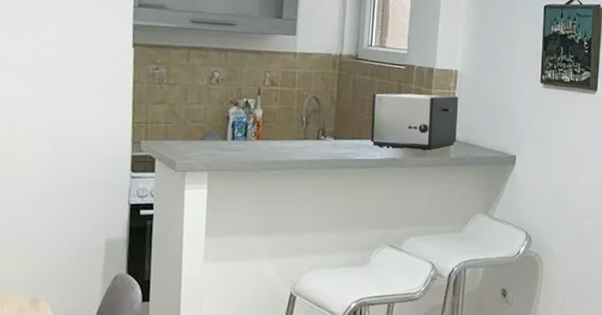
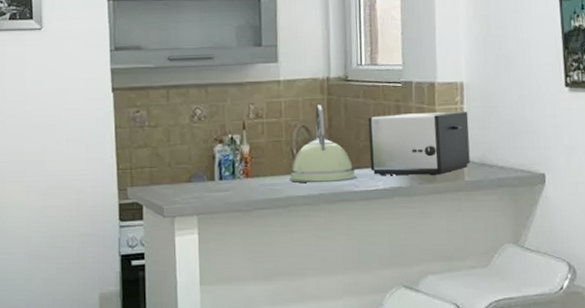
kettle: none [297,78,357,150] -> present [289,105,356,184]

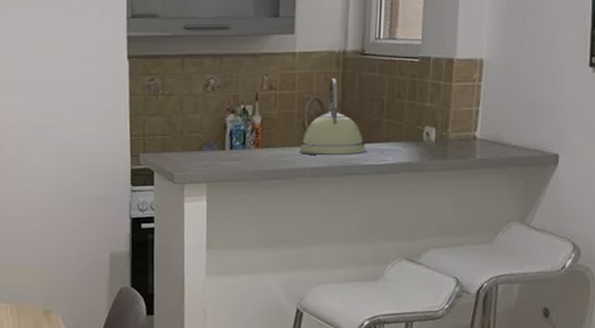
toaster: present [368,110,470,176] -> none [381,88,486,153]

